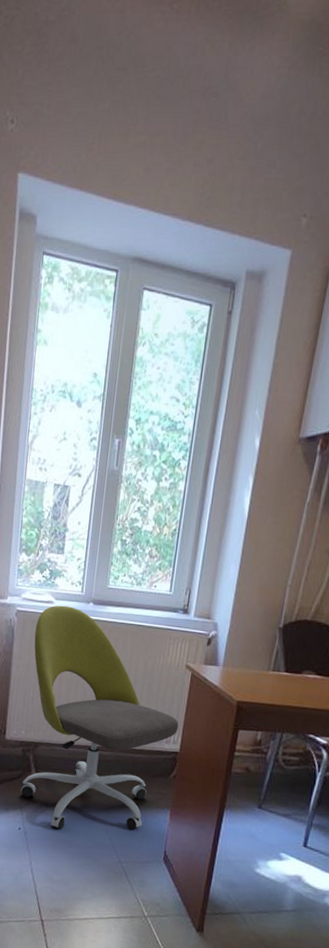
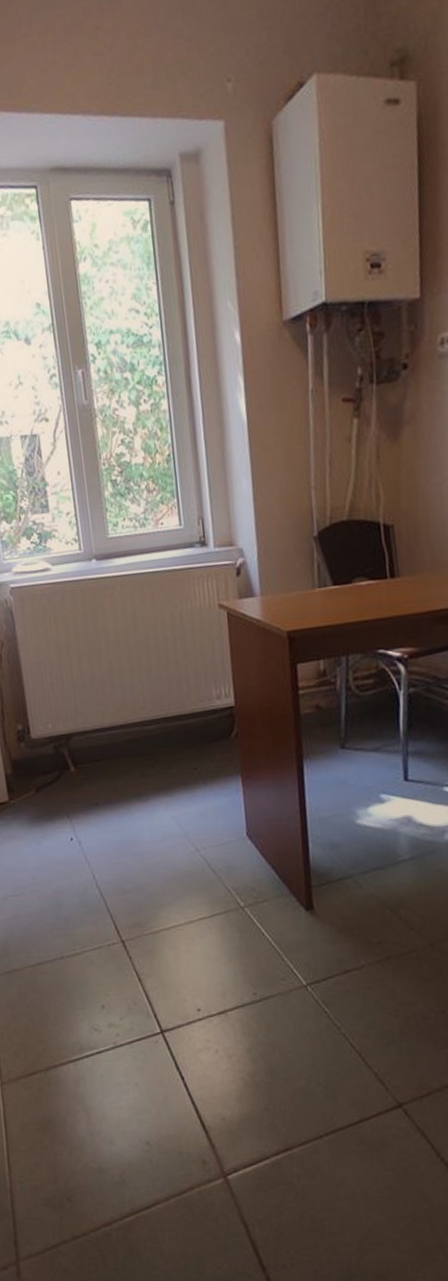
office chair: present [20,605,179,831] -> none [36,569,227,830]

